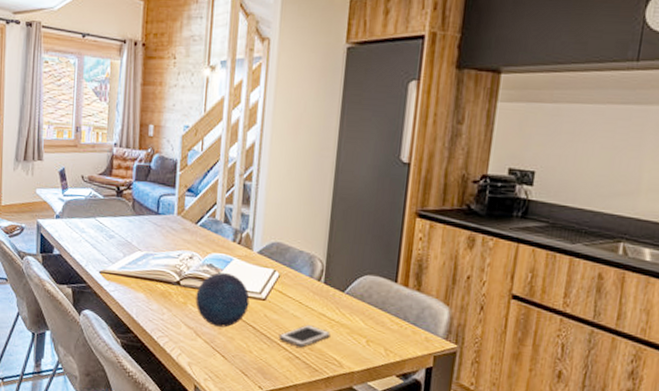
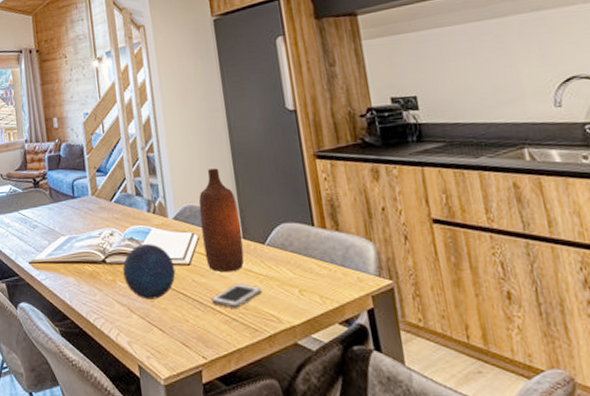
bottle: none [282,208,326,314] -> present [198,168,245,273]

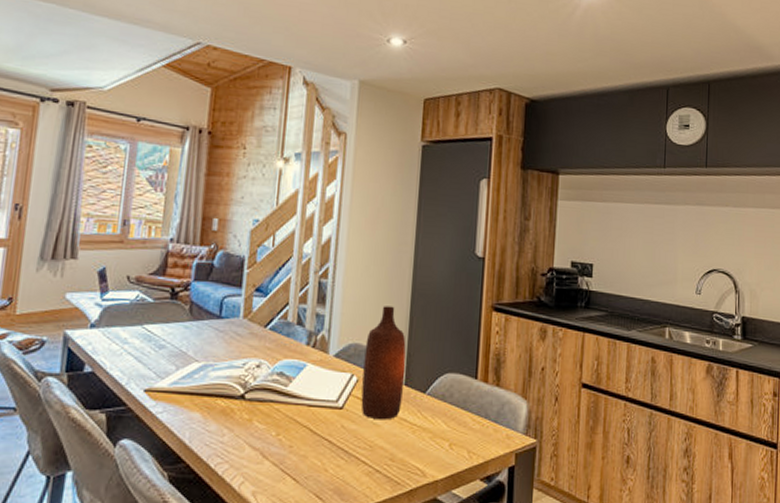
decorative orb: present [123,244,176,300] -> none [262,381,325,445]
cell phone: present [211,283,262,308] -> none [357,433,413,459]

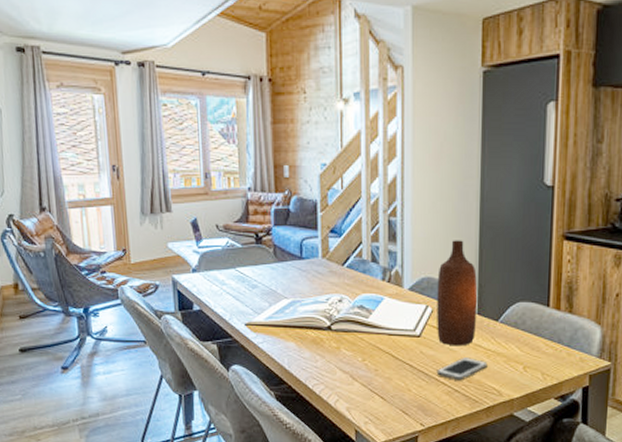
cell phone: none [357,433,413,459] -> present [436,357,488,381]

